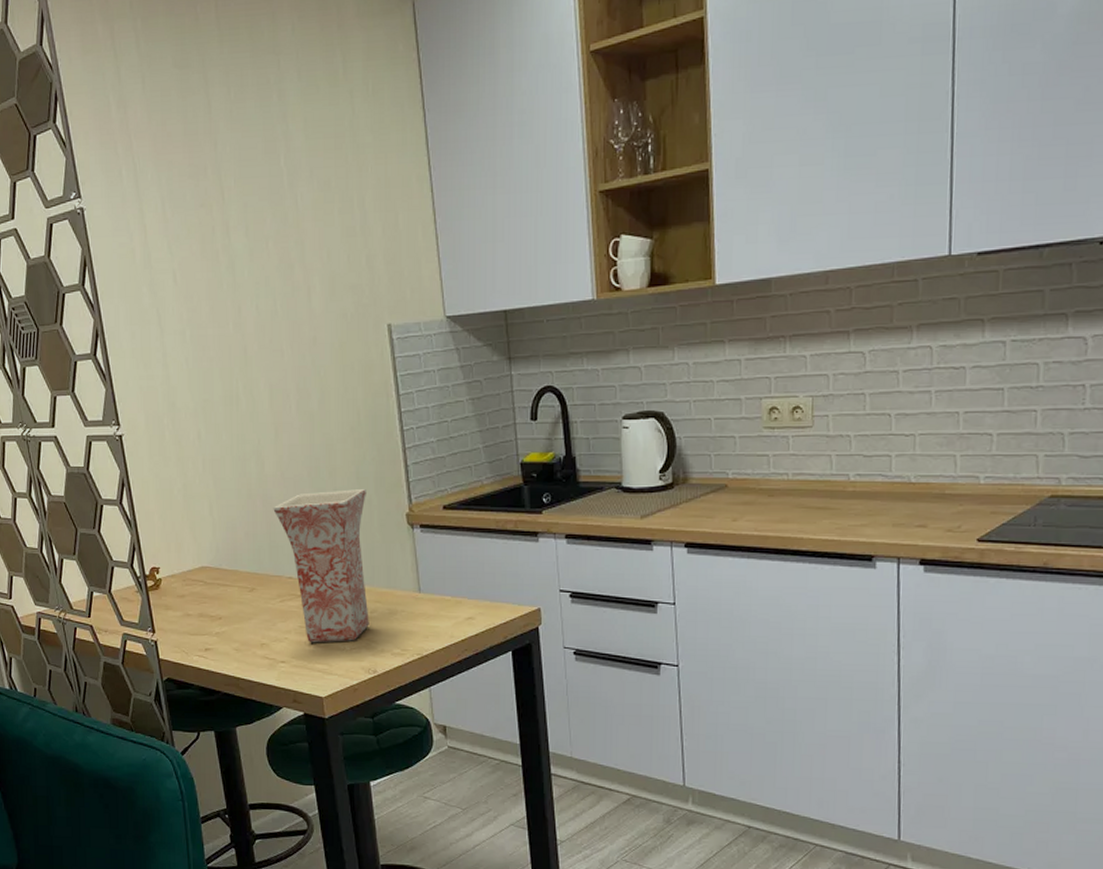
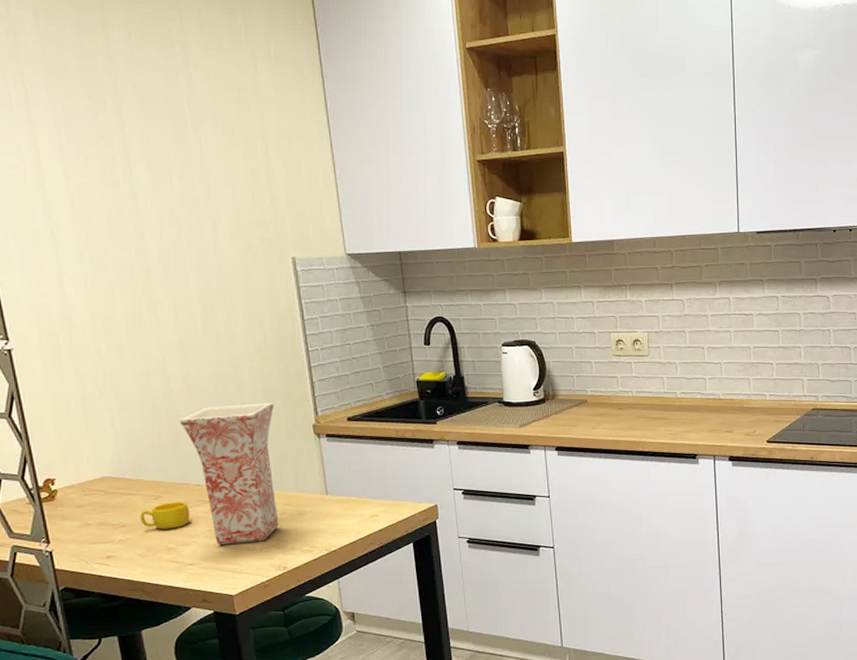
cup: none [236,594,282,623] -> present [140,501,190,529]

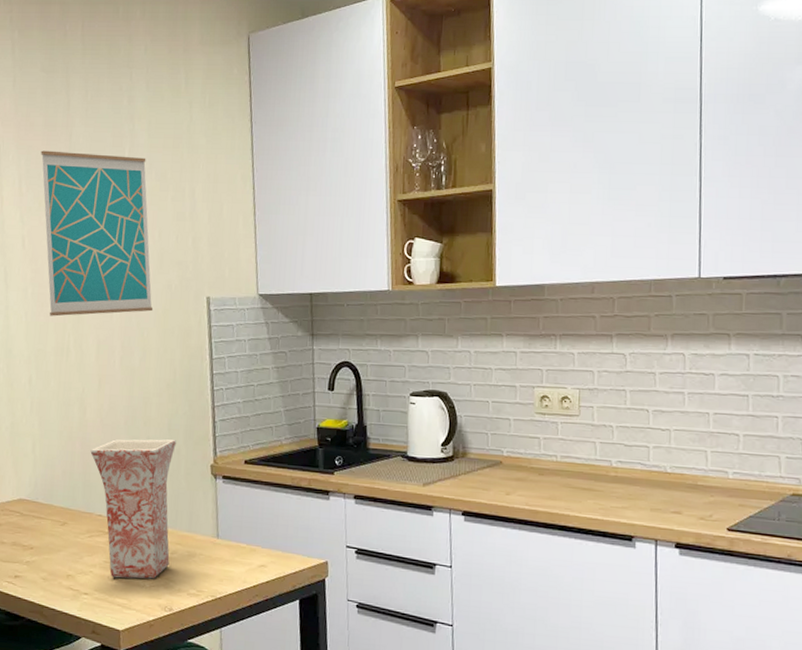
wall art: none [80,98,235,282] -> present [41,150,154,317]
cup: present [140,501,190,529] -> none [47,529,90,556]

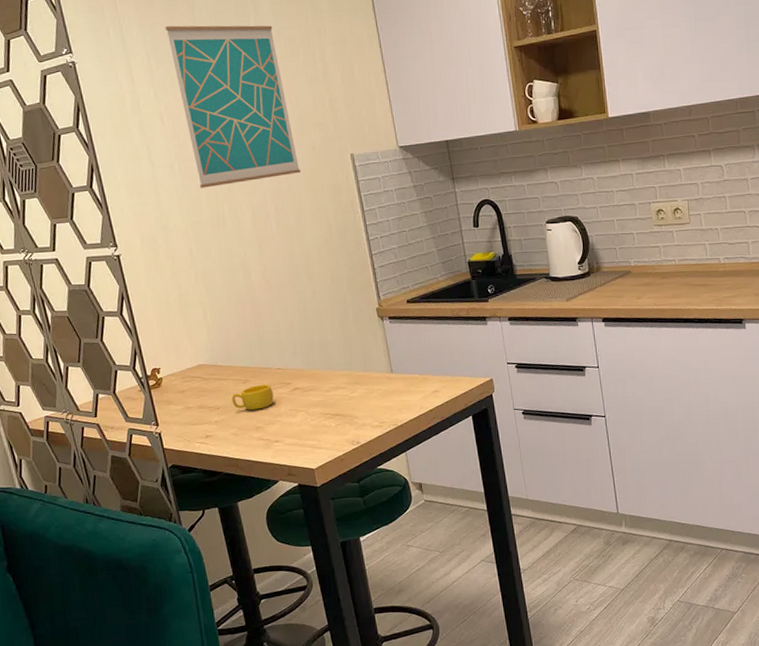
cup: none [47,529,90,556] -> present [232,384,274,410]
vase: present [90,439,176,579] -> none [261,289,351,423]

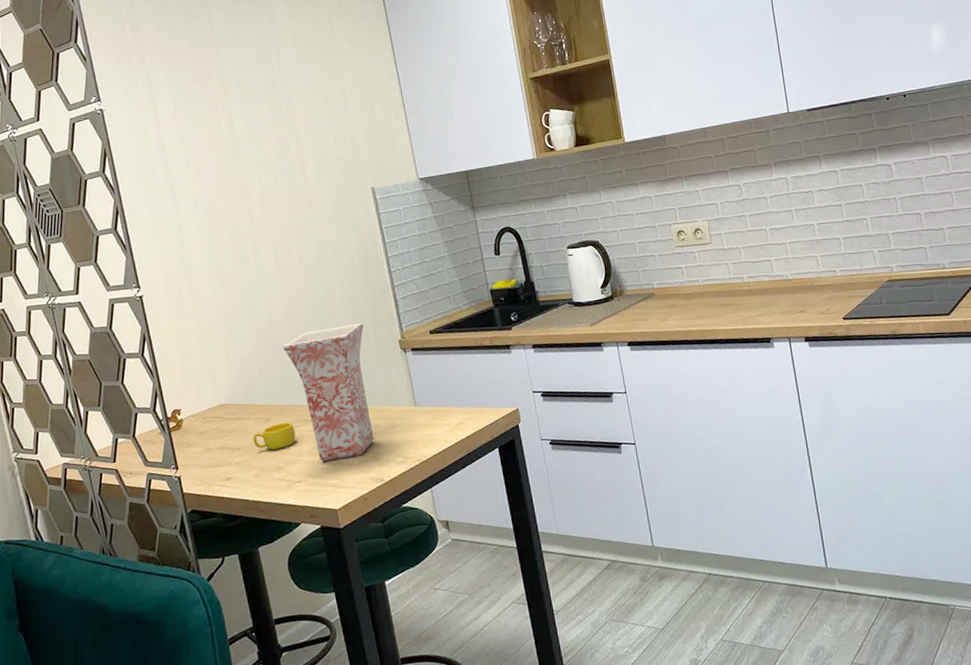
wall art: present [165,25,301,188] -> none [191,67,323,227]
vase: none [261,289,351,423] -> present [282,322,374,462]

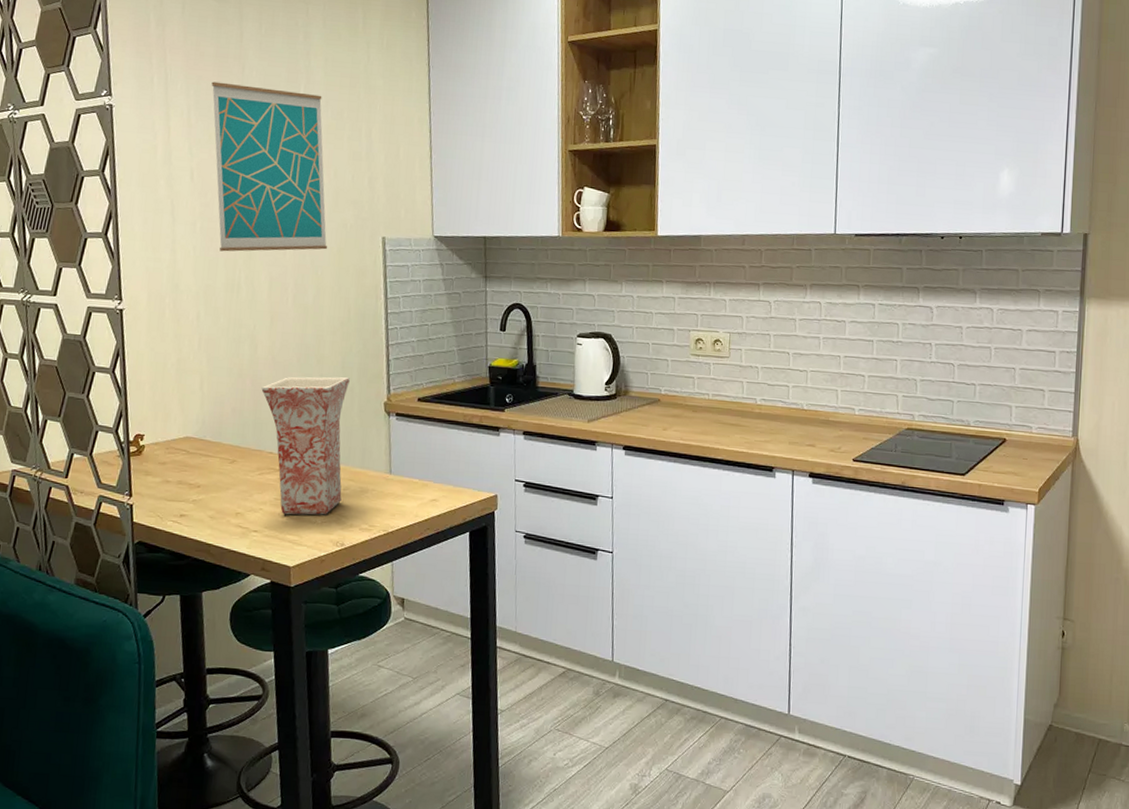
wall art: none [191,67,323,227] -> present [211,81,328,252]
cup: present [253,422,296,450] -> none [214,467,261,494]

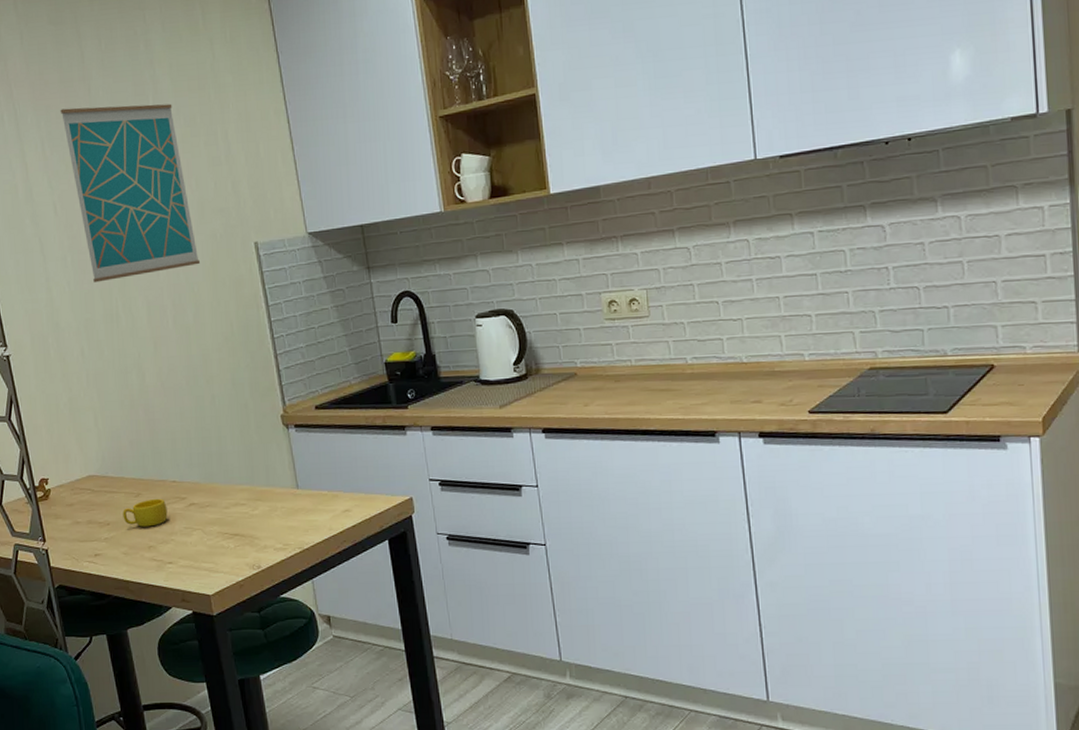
cup: none [214,467,261,494] -> present [123,498,168,527]
vase: present [261,376,350,515] -> none [155,393,252,543]

